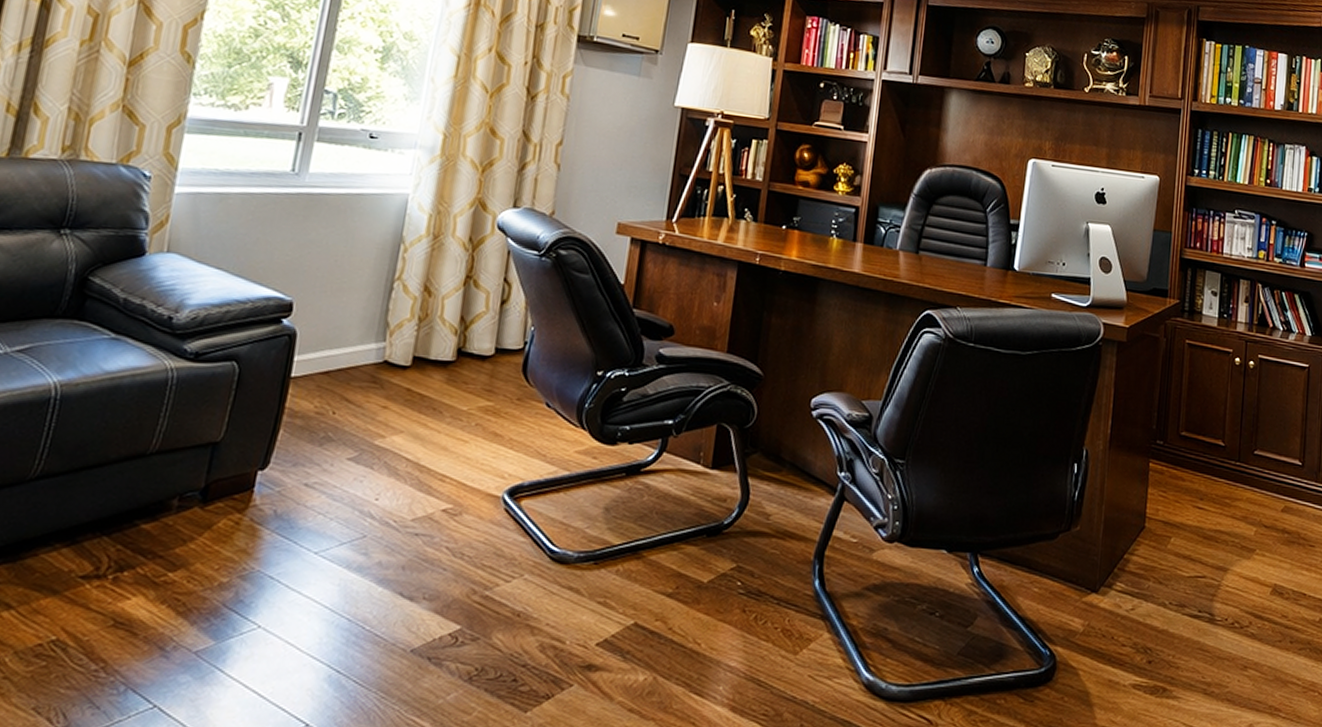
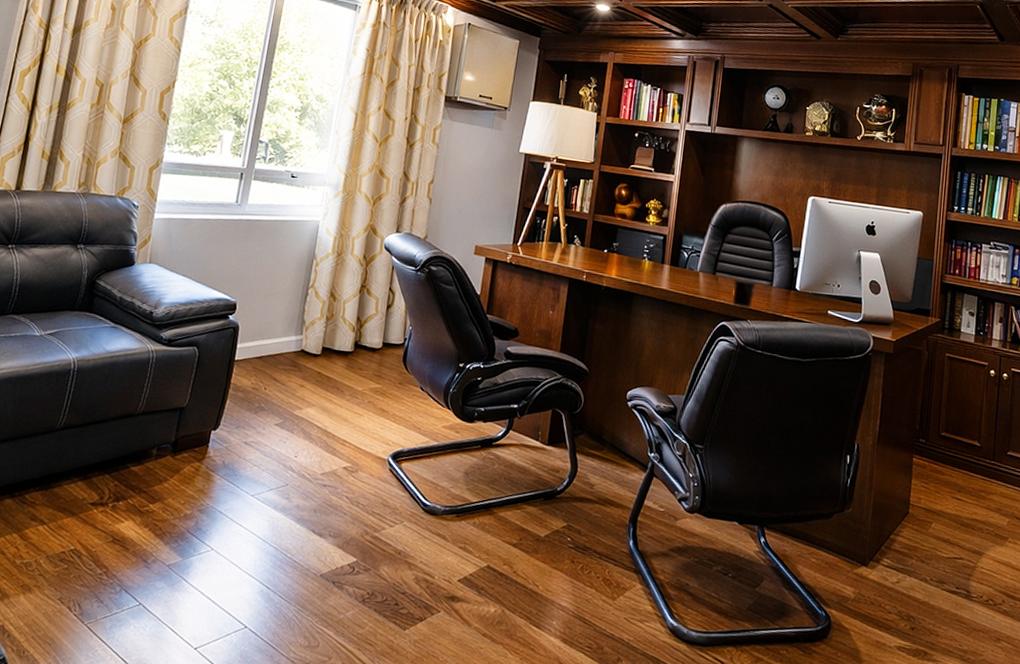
mug: none [938,258,967,293] -> present [732,278,756,309]

